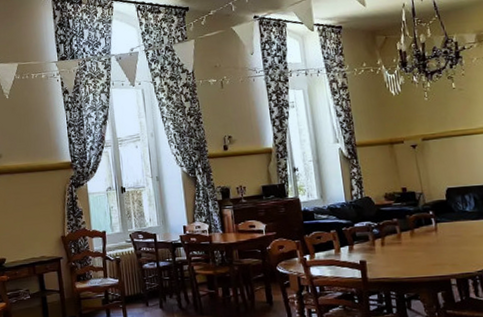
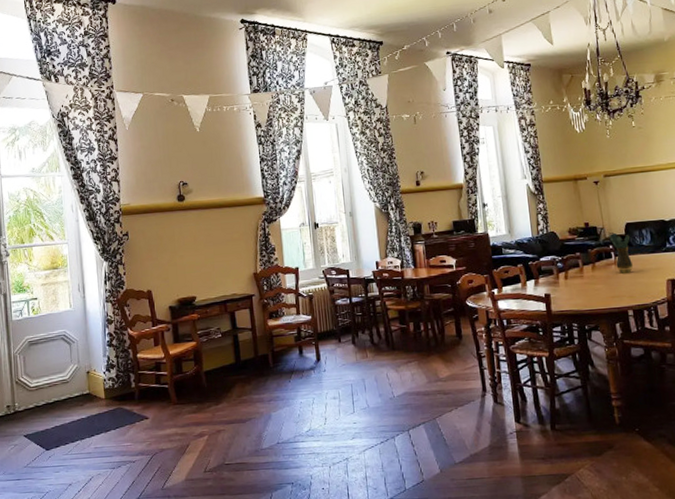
vase: none [428,197,455,242] -> present [608,232,633,275]

